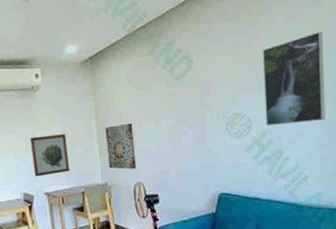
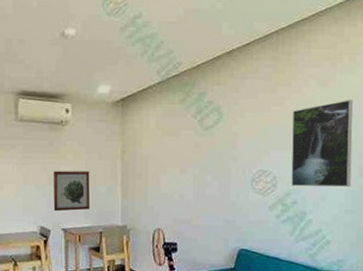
wall art: present [105,123,137,170] -> none [129,167,158,215]

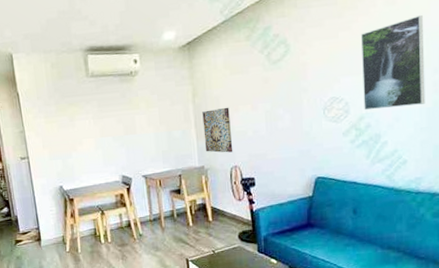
wall art: present [53,171,91,212] -> none [128,118,168,160]
wall art: none [129,167,158,215] -> present [202,107,233,153]

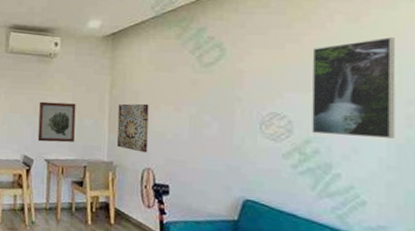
wall art: none [128,118,168,160] -> present [37,101,76,143]

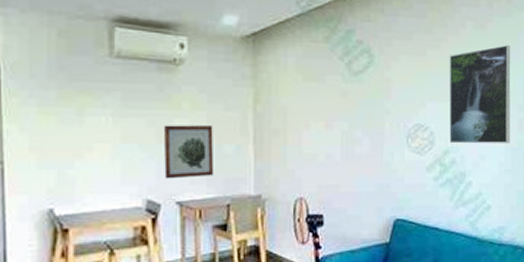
wall art: present [116,103,149,153] -> none [264,121,300,180]

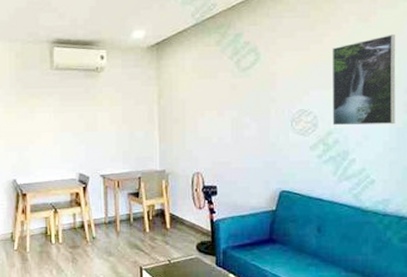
wall art: present [163,125,214,179] -> none [90,117,128,158]

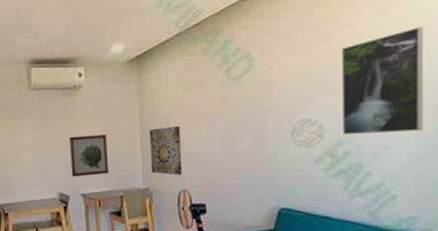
wall art: none [90,117,128,158] -> present [69,134,109,177]
wall art: none [167,111,196,158] -> present [149,125,183,175]

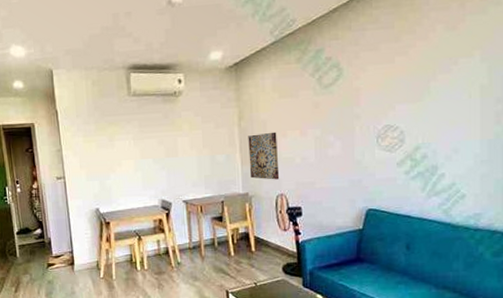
wall art: present [69,134,109,177] -> none [170,141,210,184]
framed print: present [341,27,424,136] -> none [418,42,487,140]

